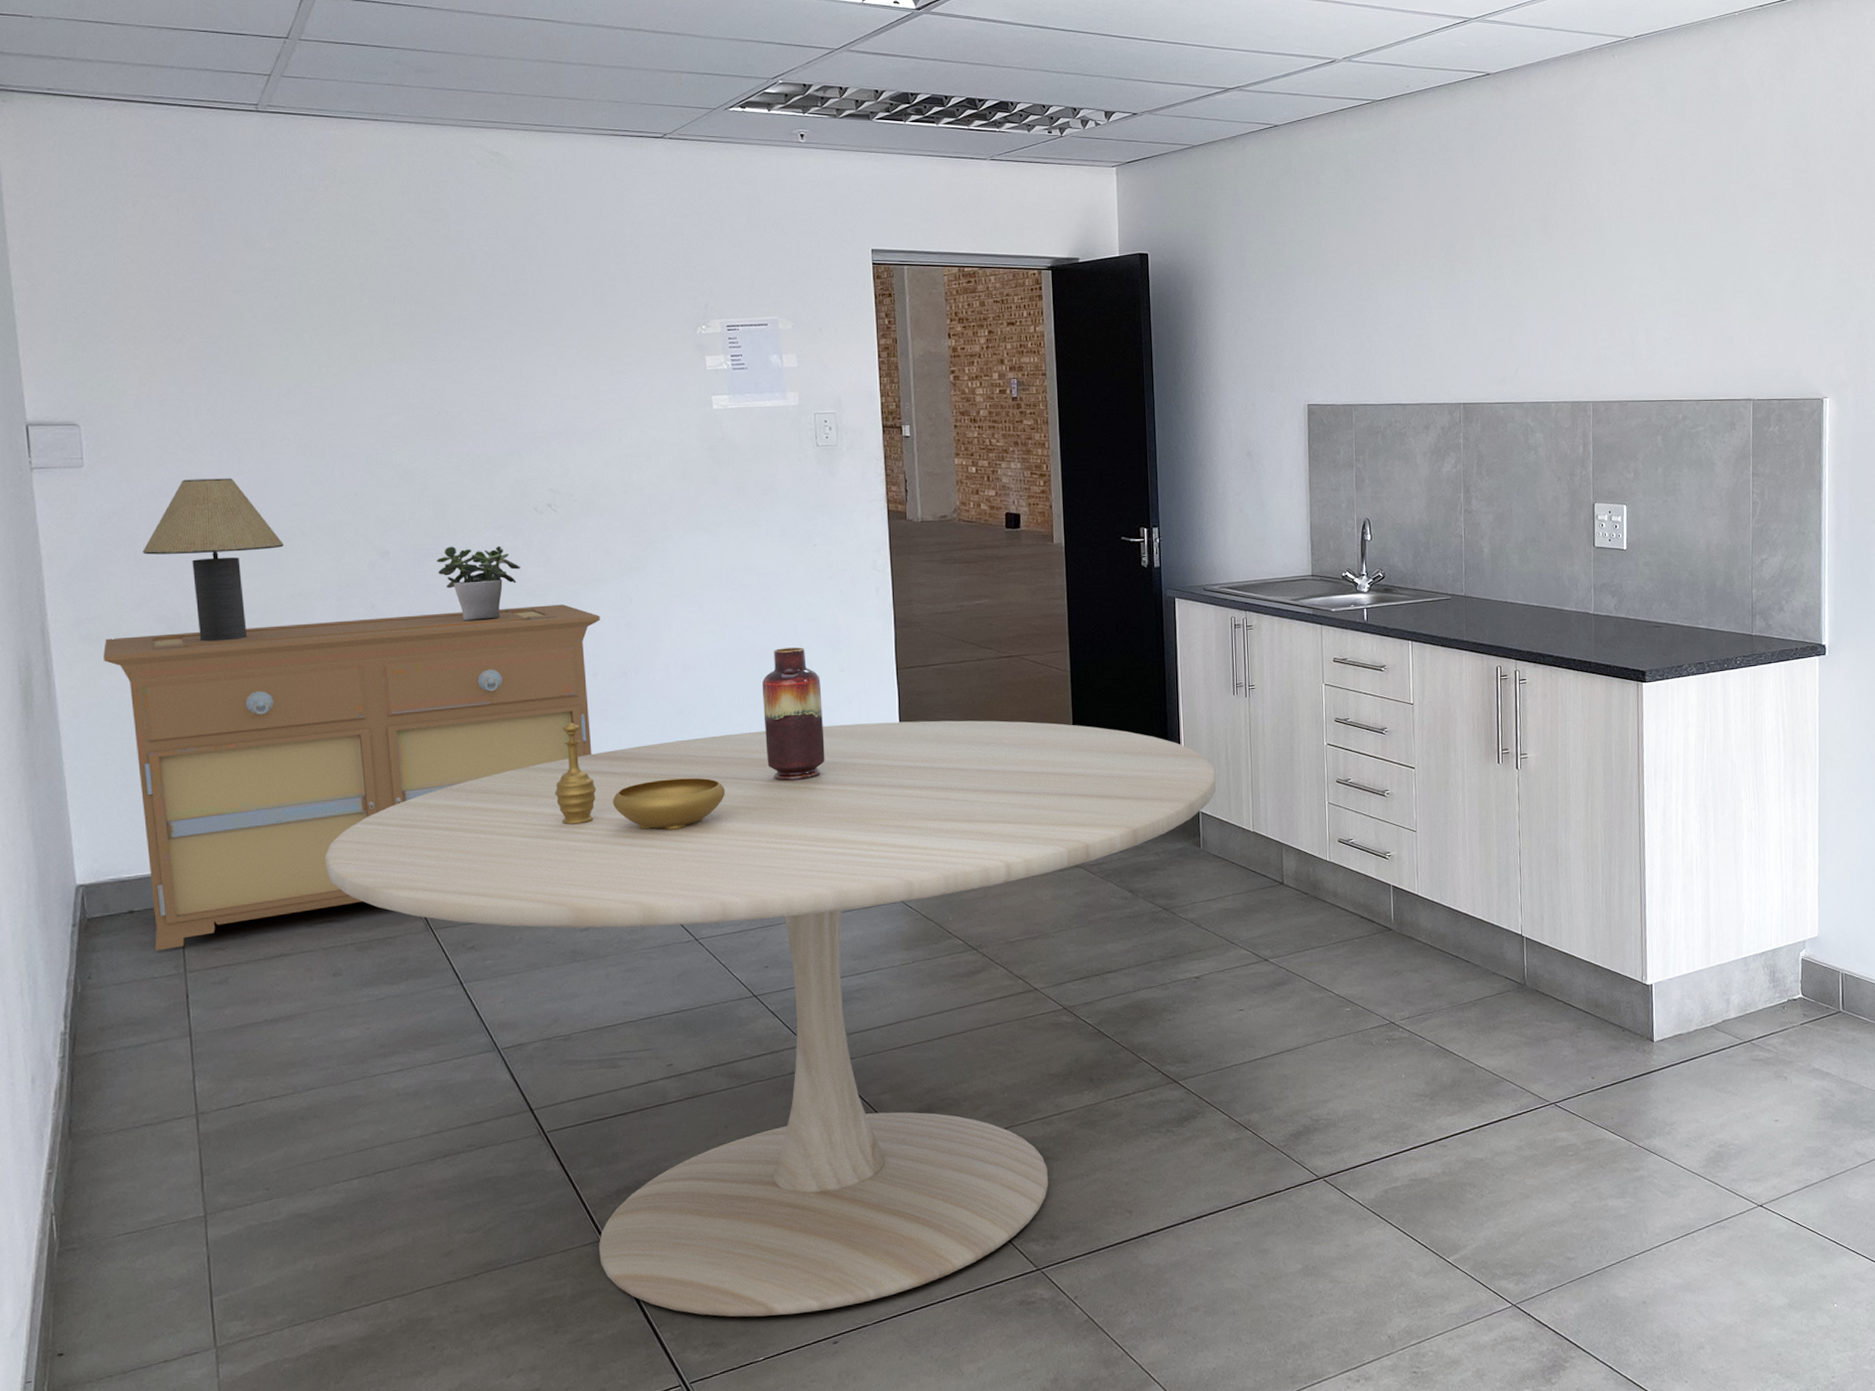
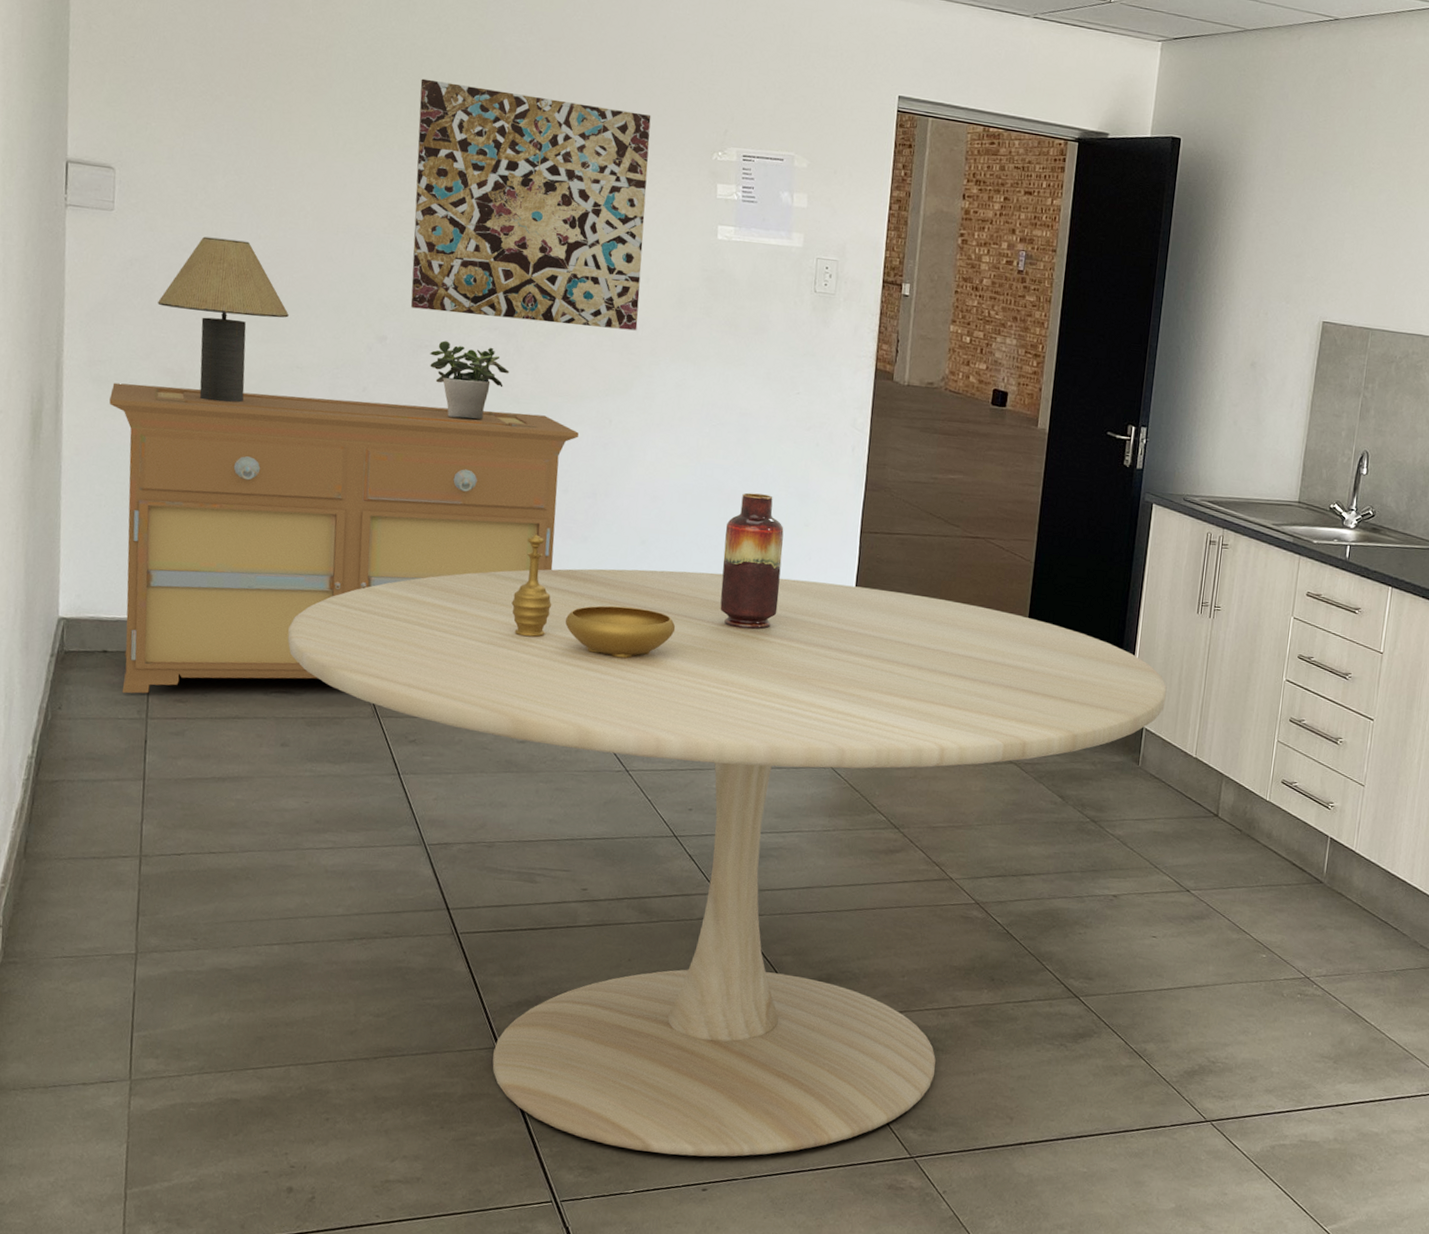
wall art: none [390,294,645,519] -> present [410,78,651,331]

